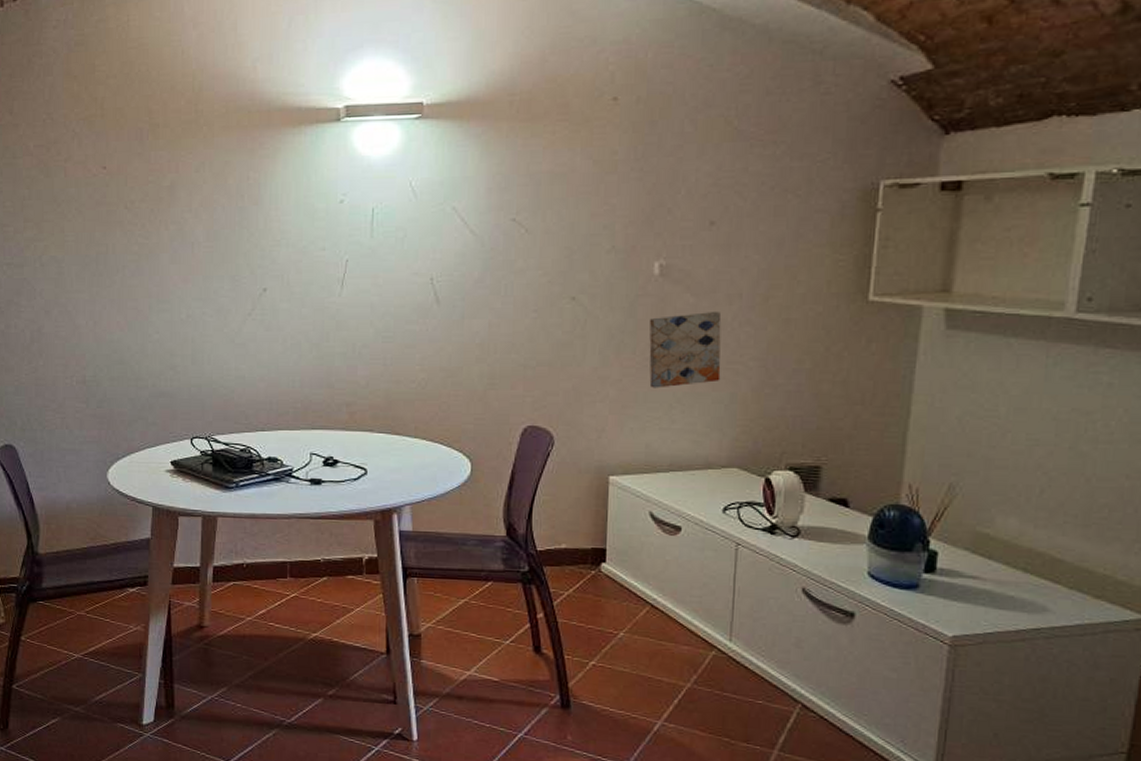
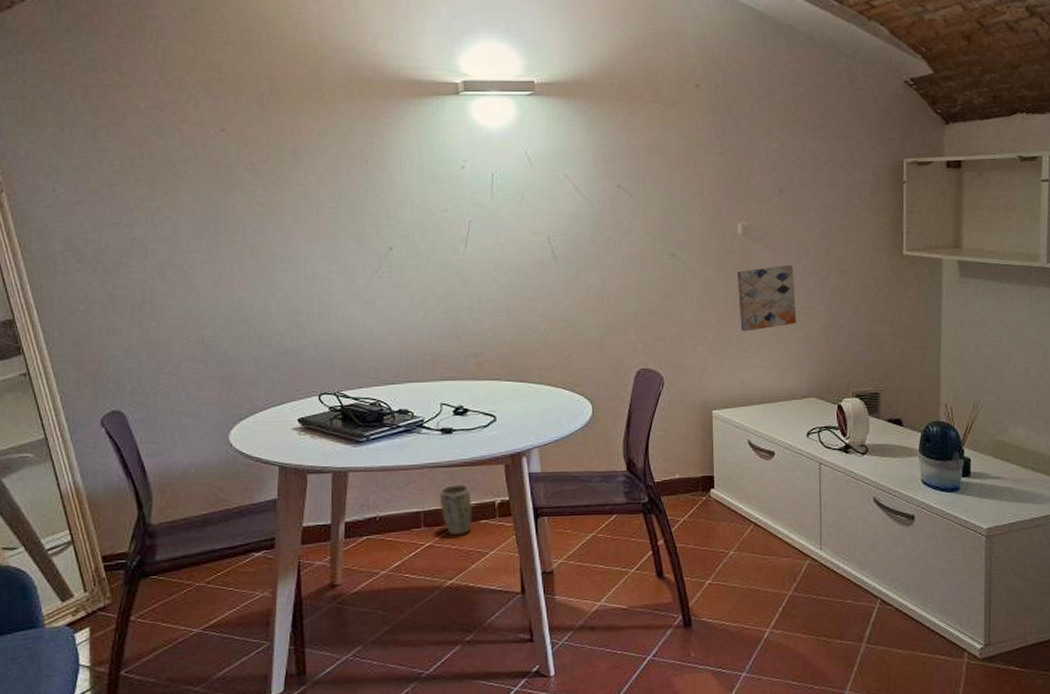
plant pot: none [306,537,339,589] -> present [439,485,472,536]

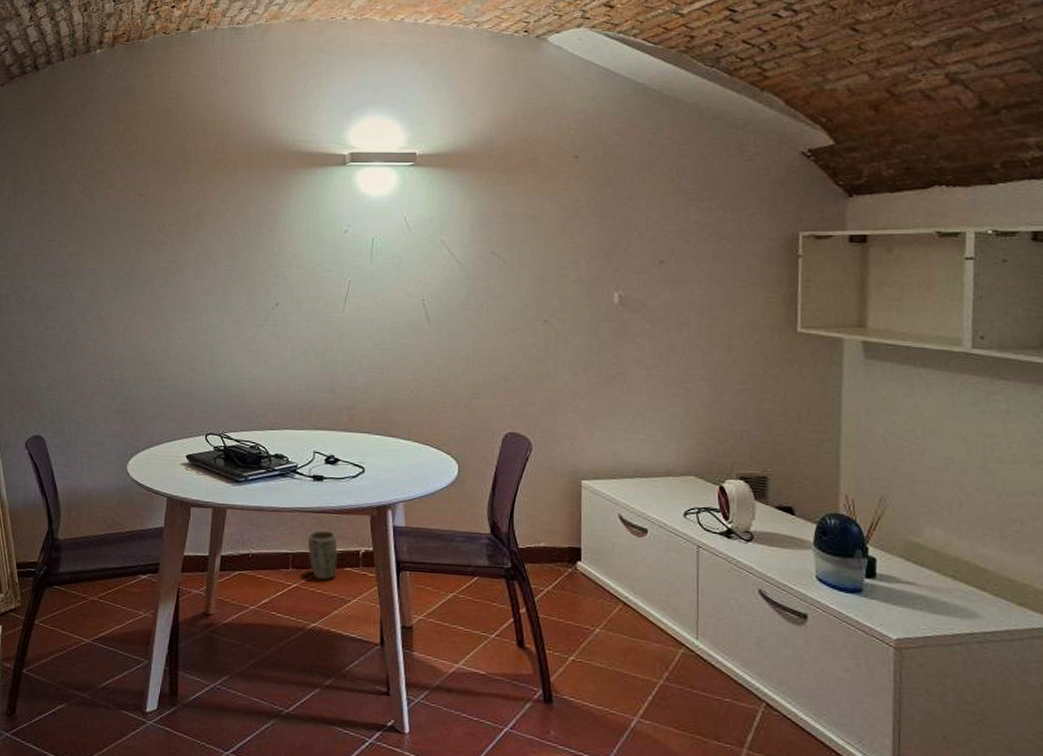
wall art: present [737,265,797,332] -> none [612,337,675,403]

